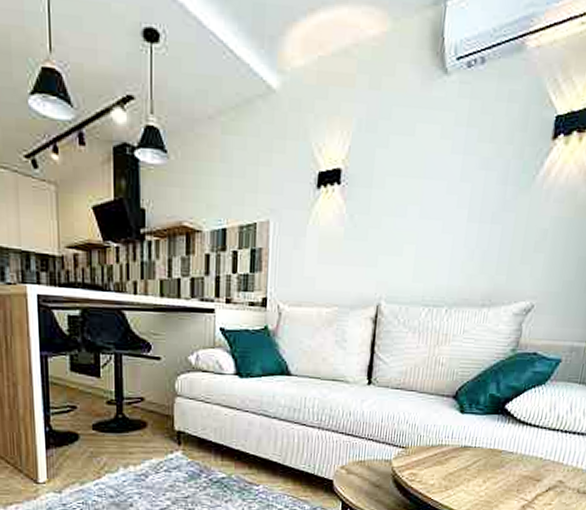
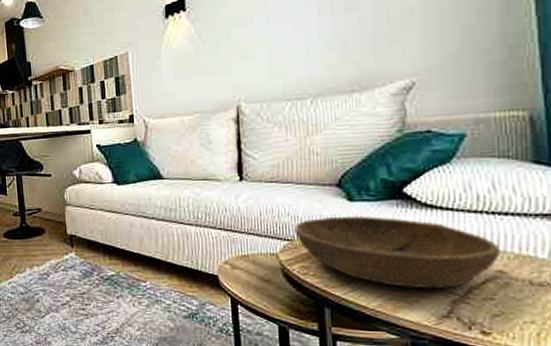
bowl: none [410,427,565,495] -> present [294,215,501,288]

